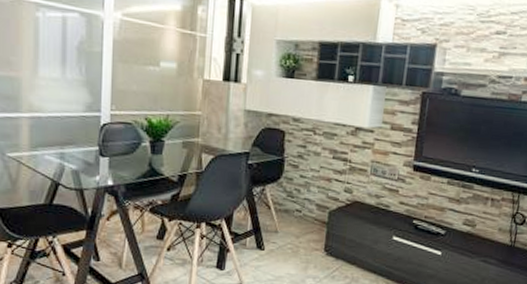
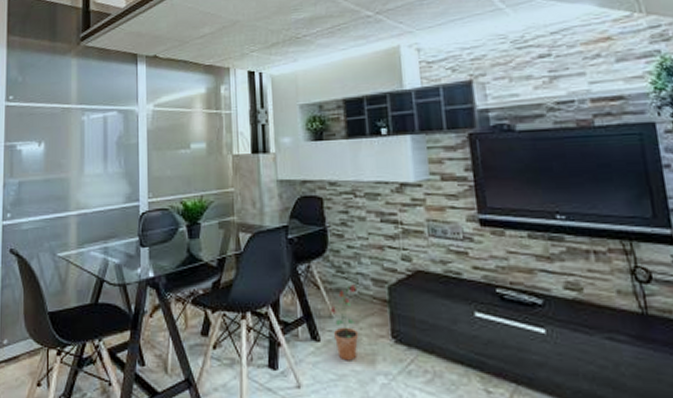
potted plant: none [276,206,302,267] -> present [330,283,358,361]

